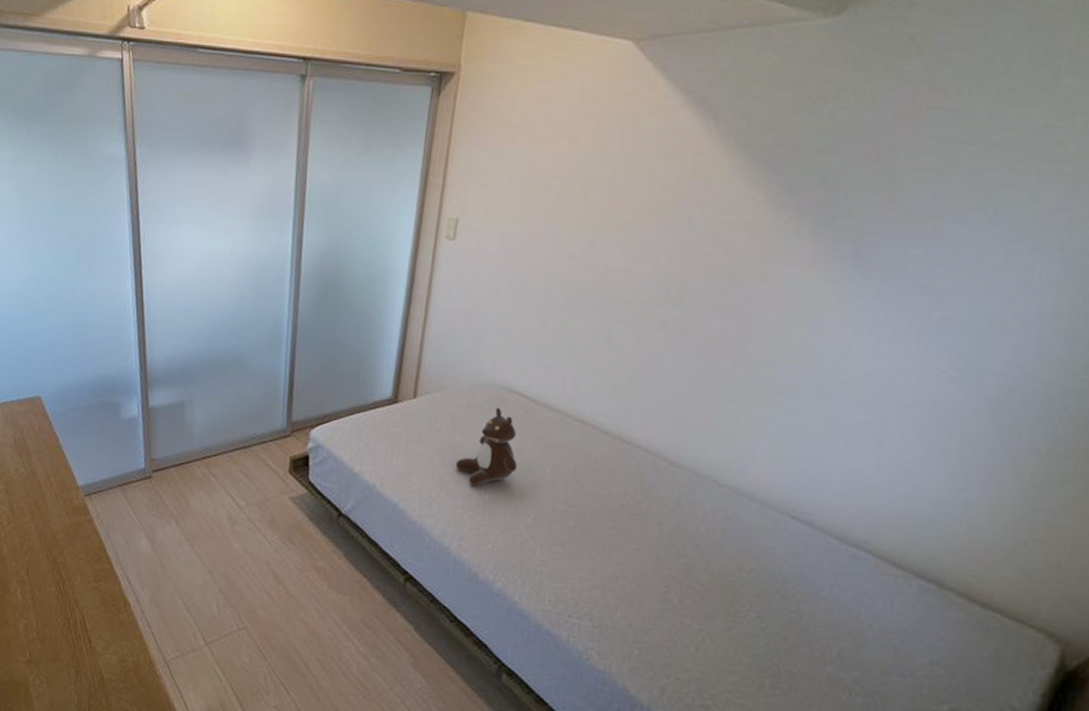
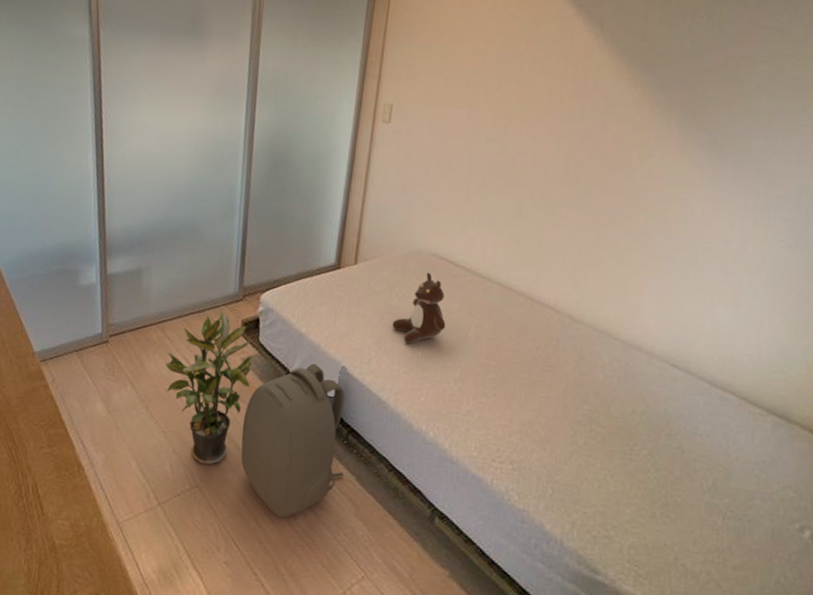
potted plant: none [210,447,302,608] -> present [165,310,253,466]
backpack: none [290,504,403,666] -> present [240,363,346,518]

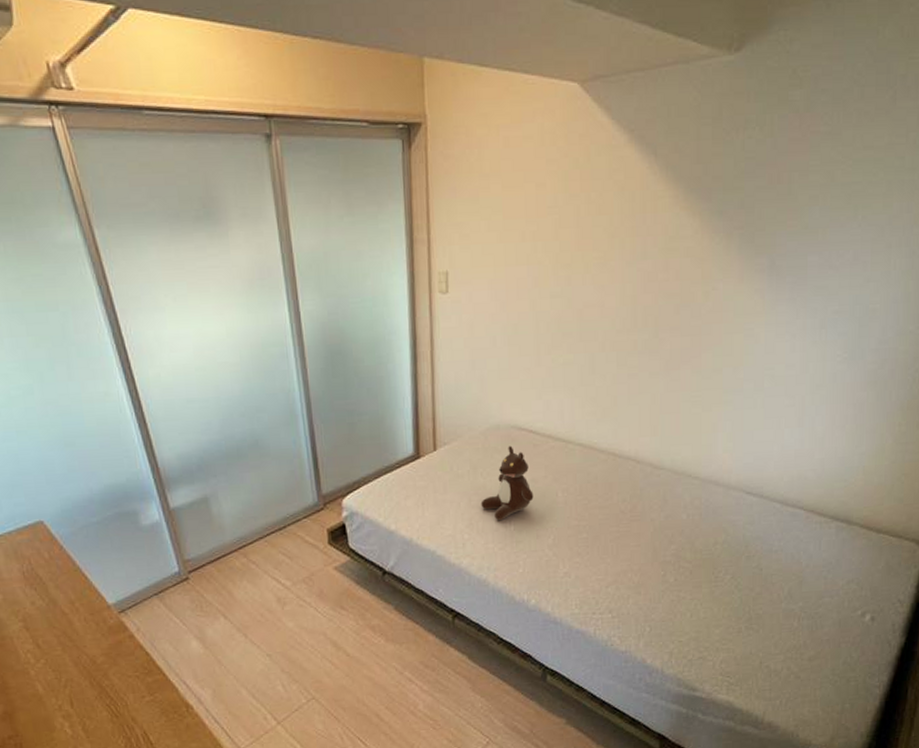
potted plant: present [165,310,253,466] -> none [255,524,348,677]
backpack: present [240,363,346,518] -> none [347,557,455,709]

